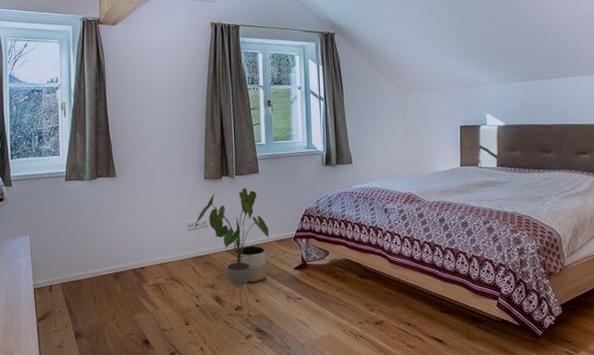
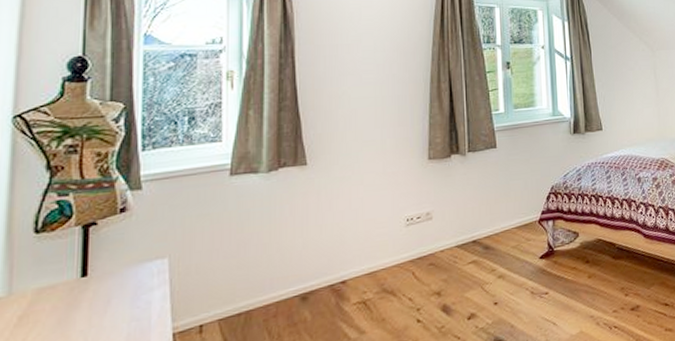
house plant: present [195,187,270,316] -> none [416,166,510,327]
planter: present [236,246,266,282] -> none [469,235,506,282]

